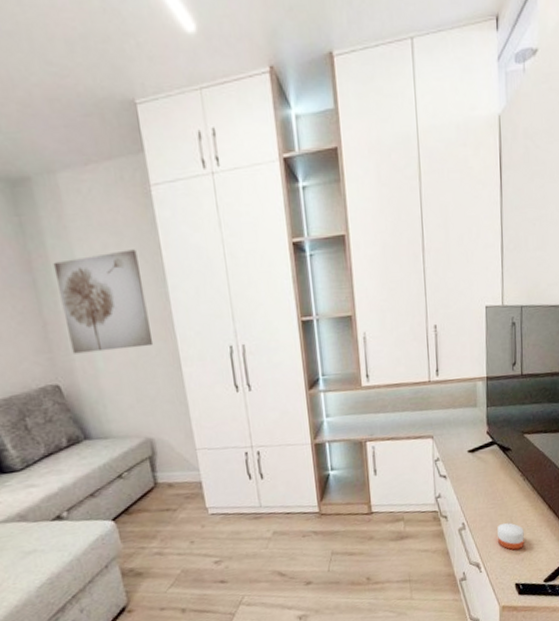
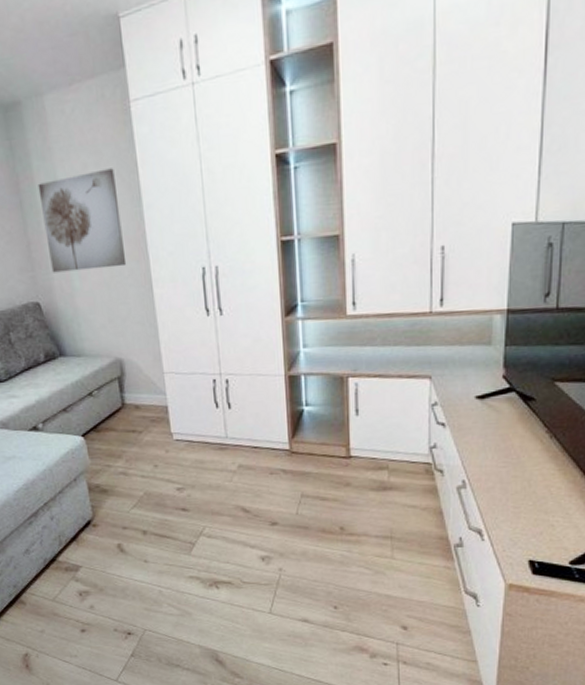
candle: present [497,522,524,550] -> none [509,487,546,521]

